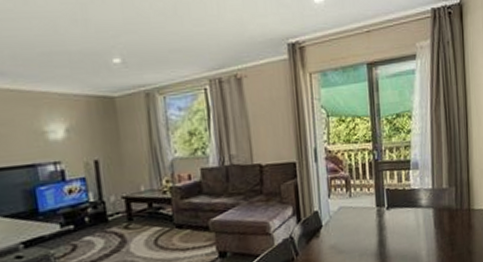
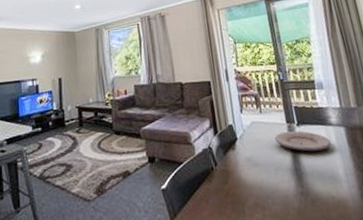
plate: none [362,214,419,235] -> present [274,131,332,152]

